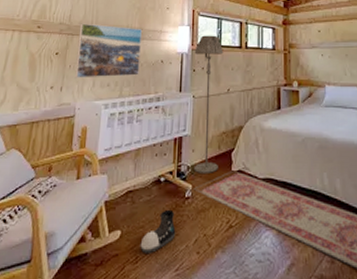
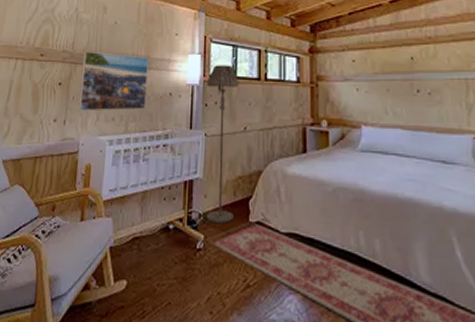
shoe: present [140,209,176,255] -> none [147,260,186,310]

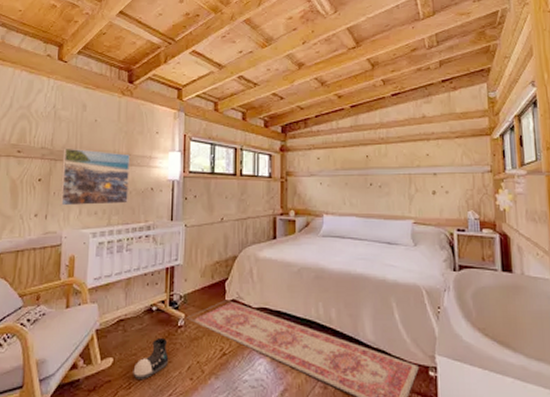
shoe: none [147,260,186,310] -> present [133,337,169,381]
floor lamp: present [205,65,240,223] -> none [186,162,217,302]

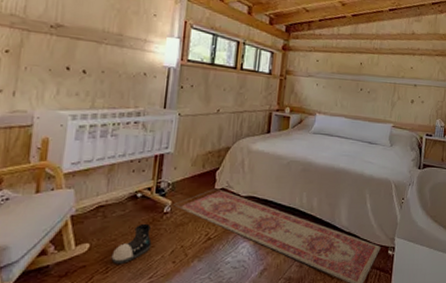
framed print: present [60,148,130,206] -> none [32,18,121,87]

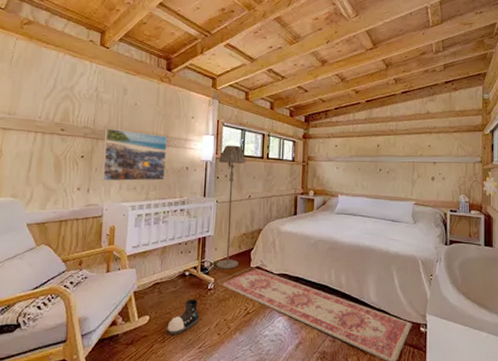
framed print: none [32,18,121,87] -> present [101,128,167,182]
floor lamp: none [174,50,217,190] -> present [216,145,246,269]

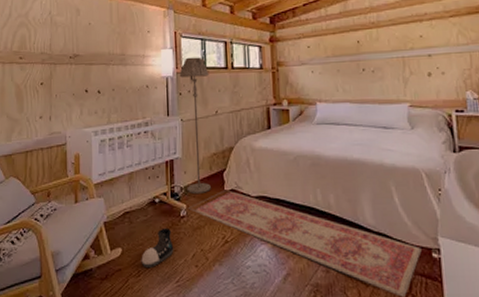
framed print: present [101,128,167,182] -> none [61,51,125,107]

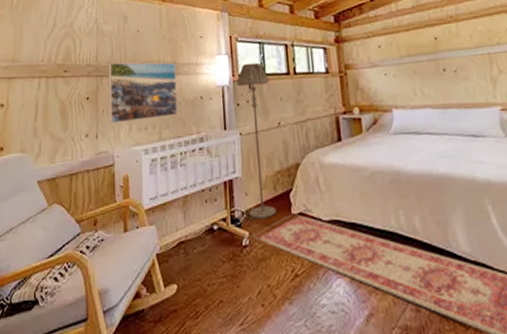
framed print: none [61,51,125,107] -> present [108,62,178,124]
shoe: present [141,228,174,269] -> none [199,259,237,309]

